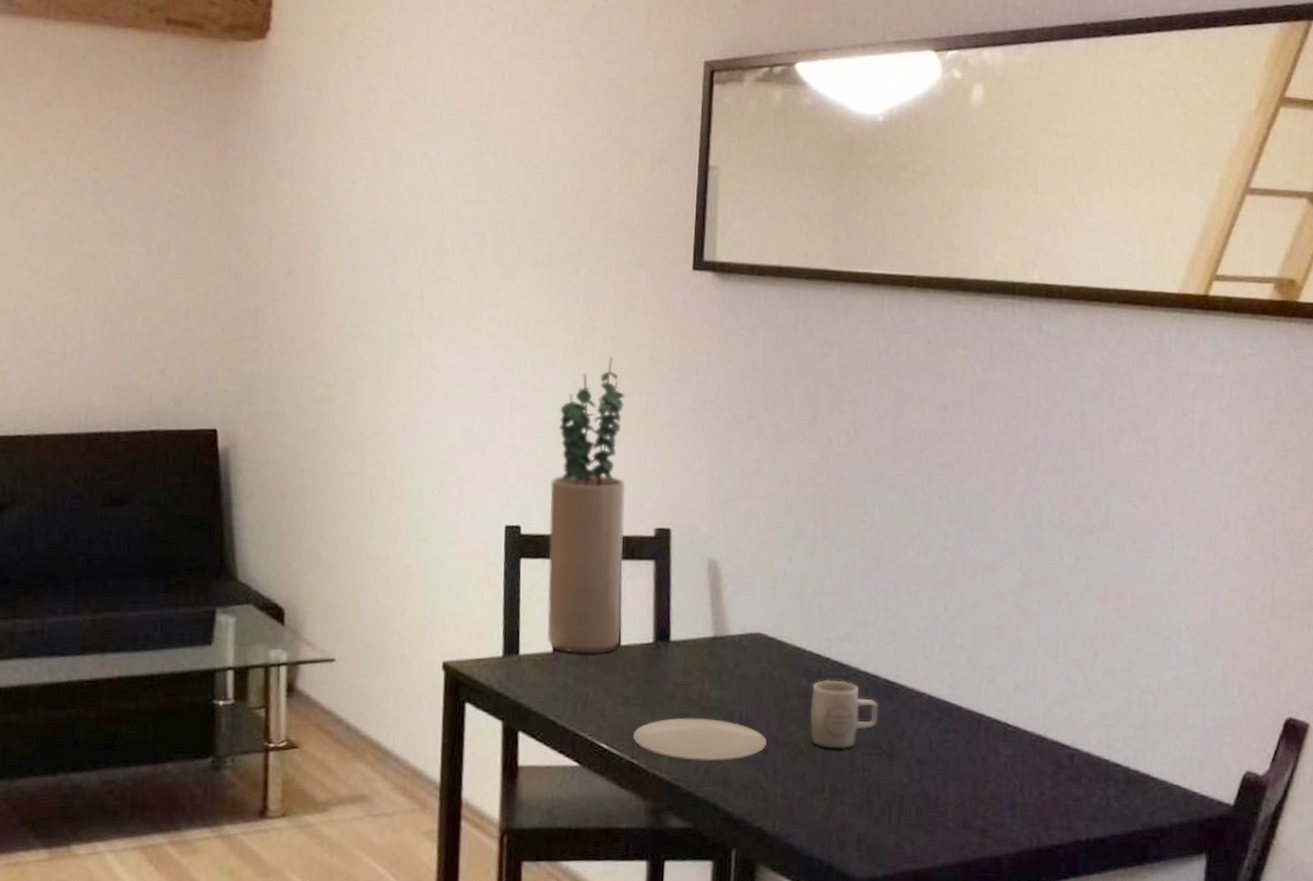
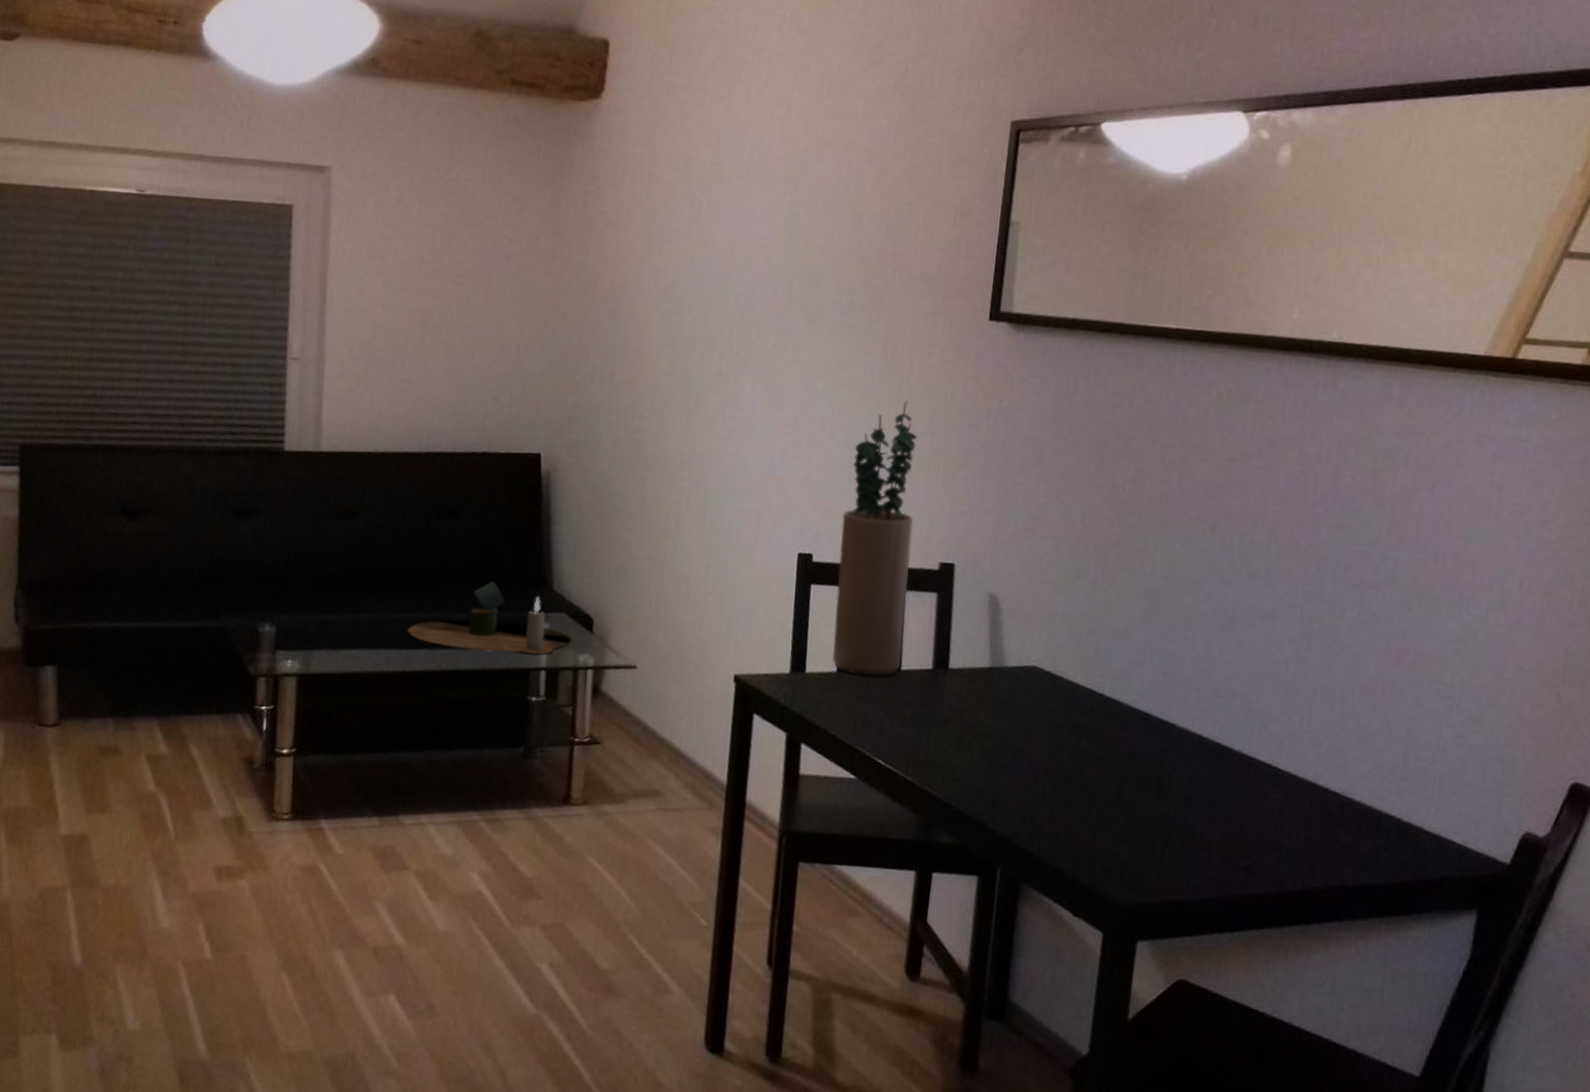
decorative tray: none [73,573,262,652] -> present [408,581,573,652]
candle: none [200,587,241,653] -> present [517,596,554,655]
plate: present [633,718,766,762] -> none [909,741,1037,785]
mug: present [809,679,879,750] -> none [1079,714,1149,781]

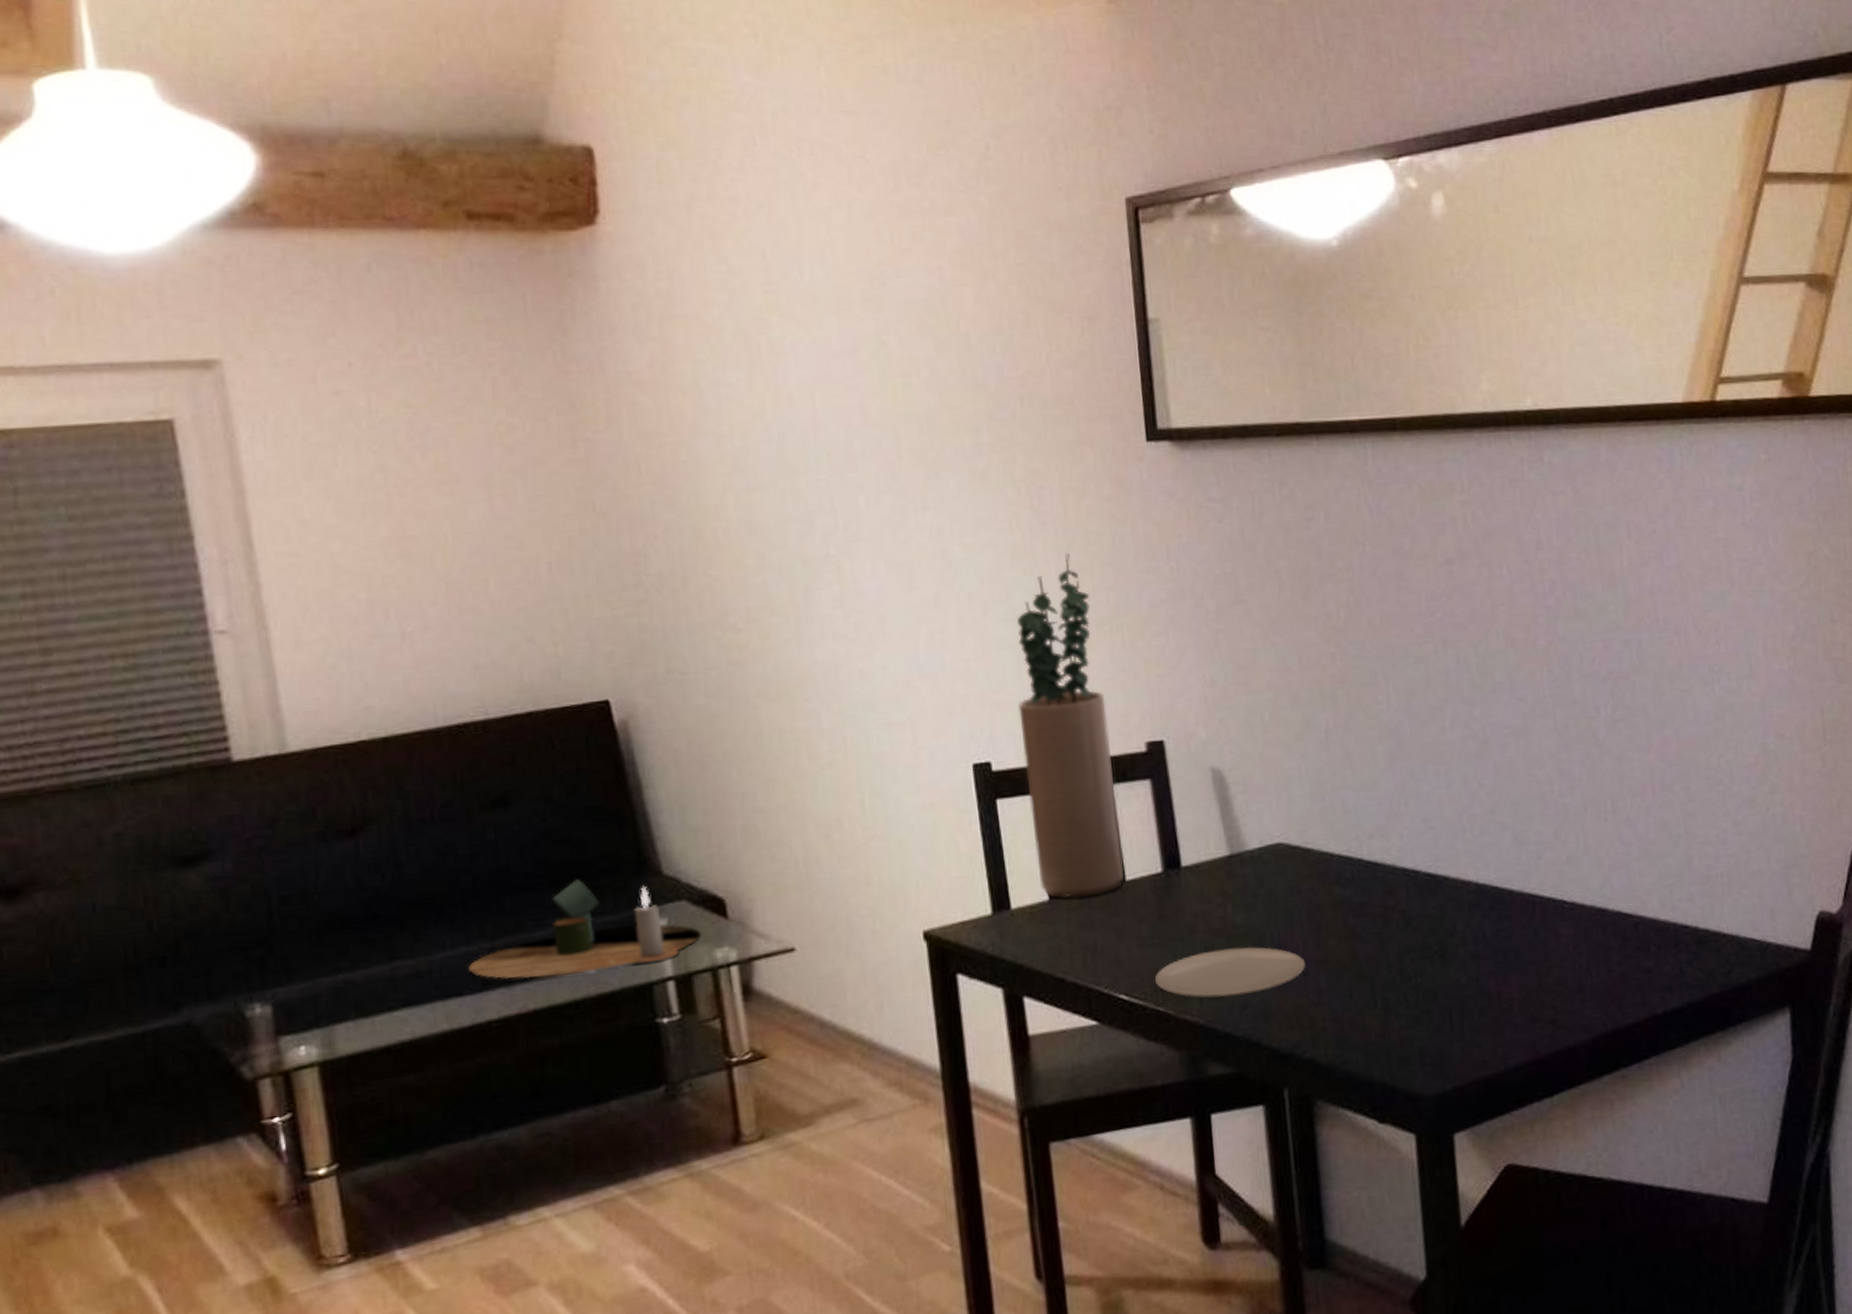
plate: none [909,741,1037,785] -> present [1155,947,1305,999]

